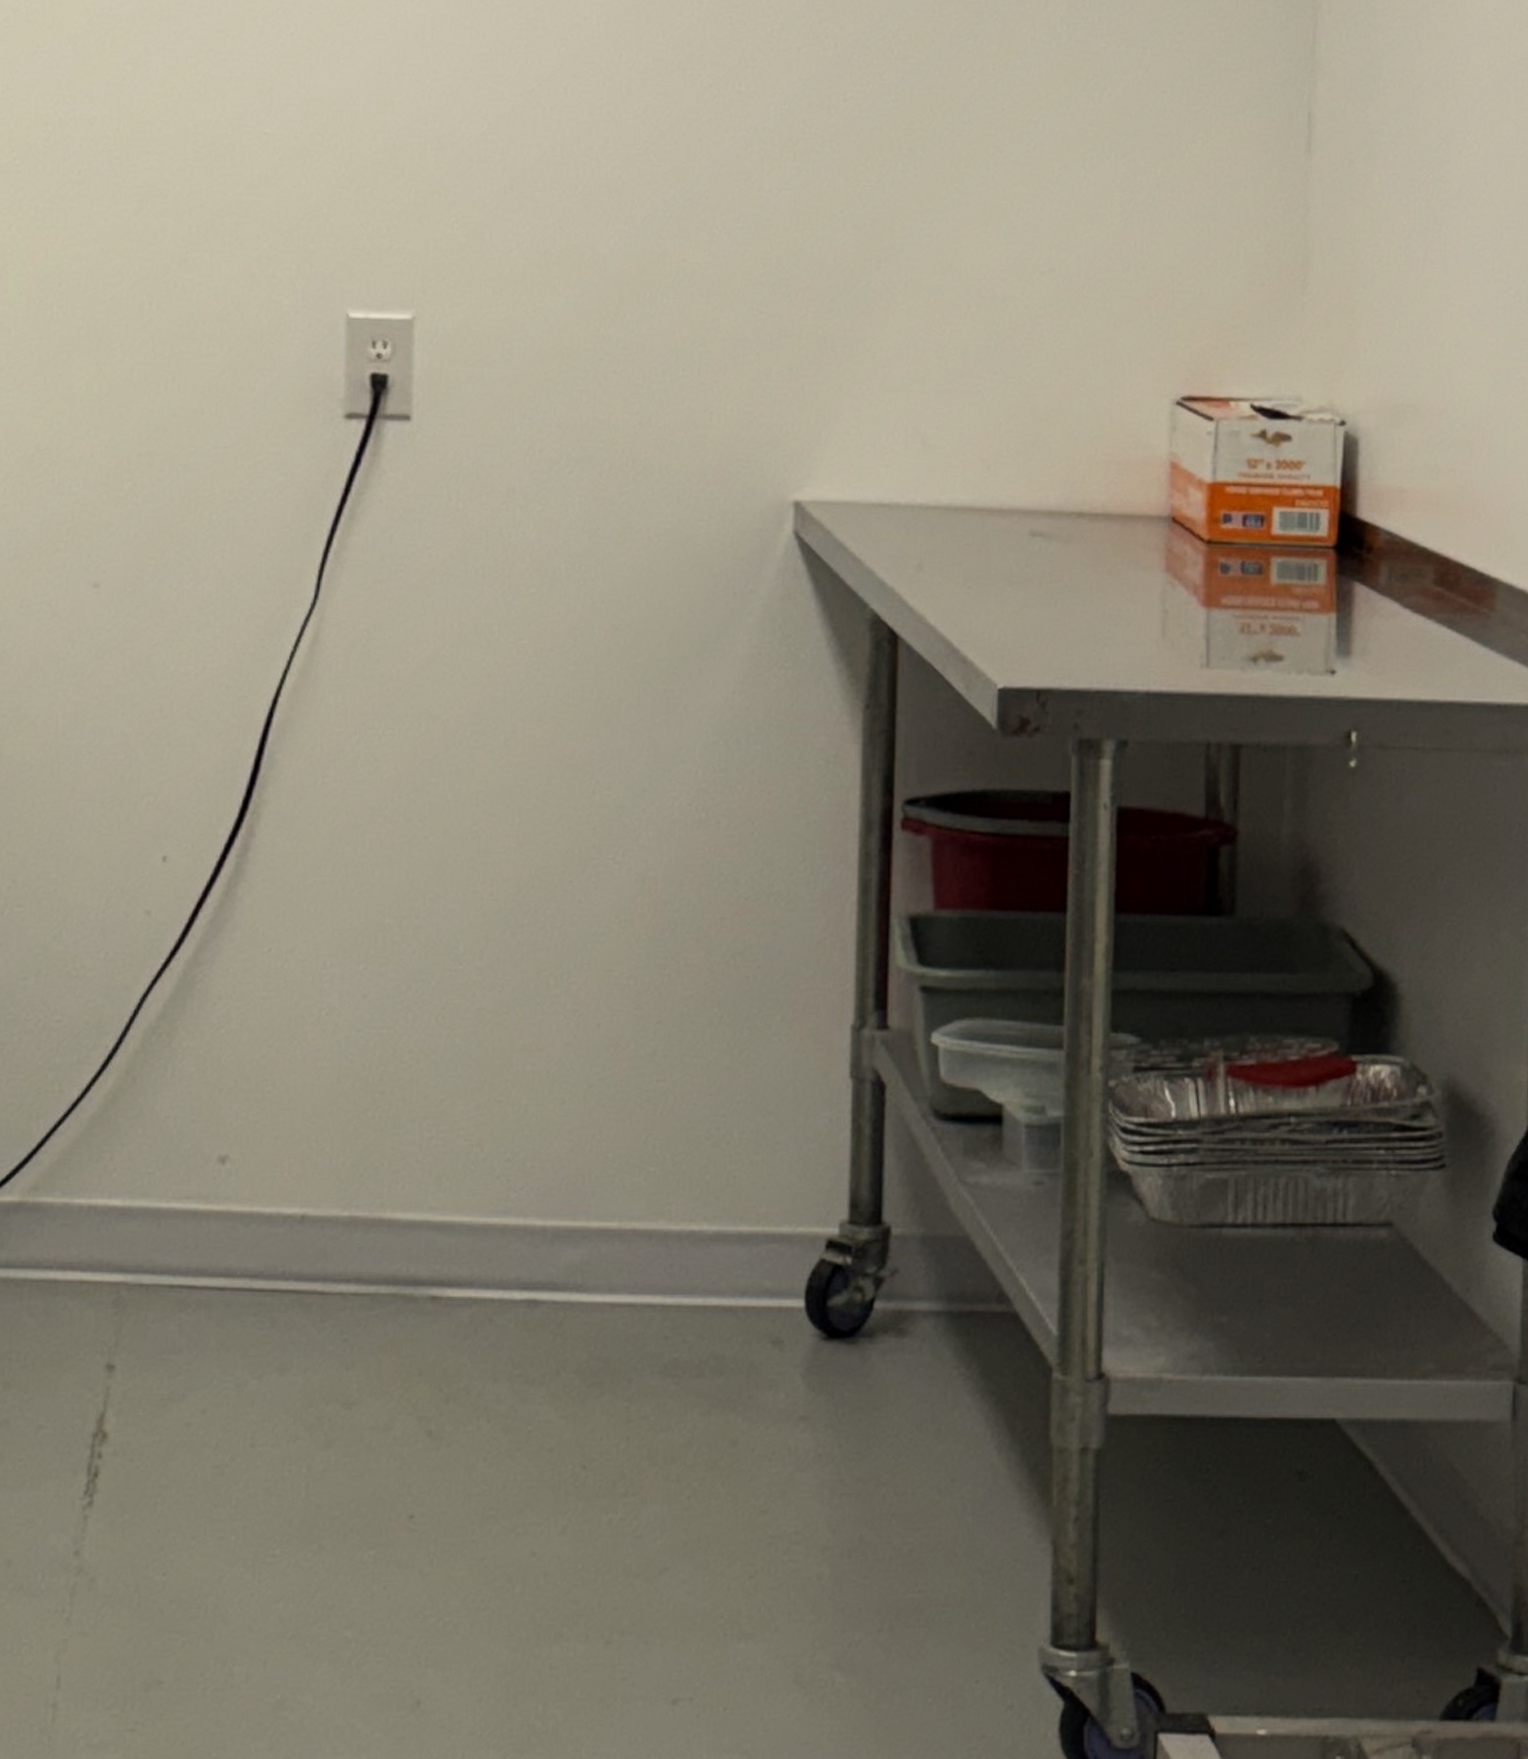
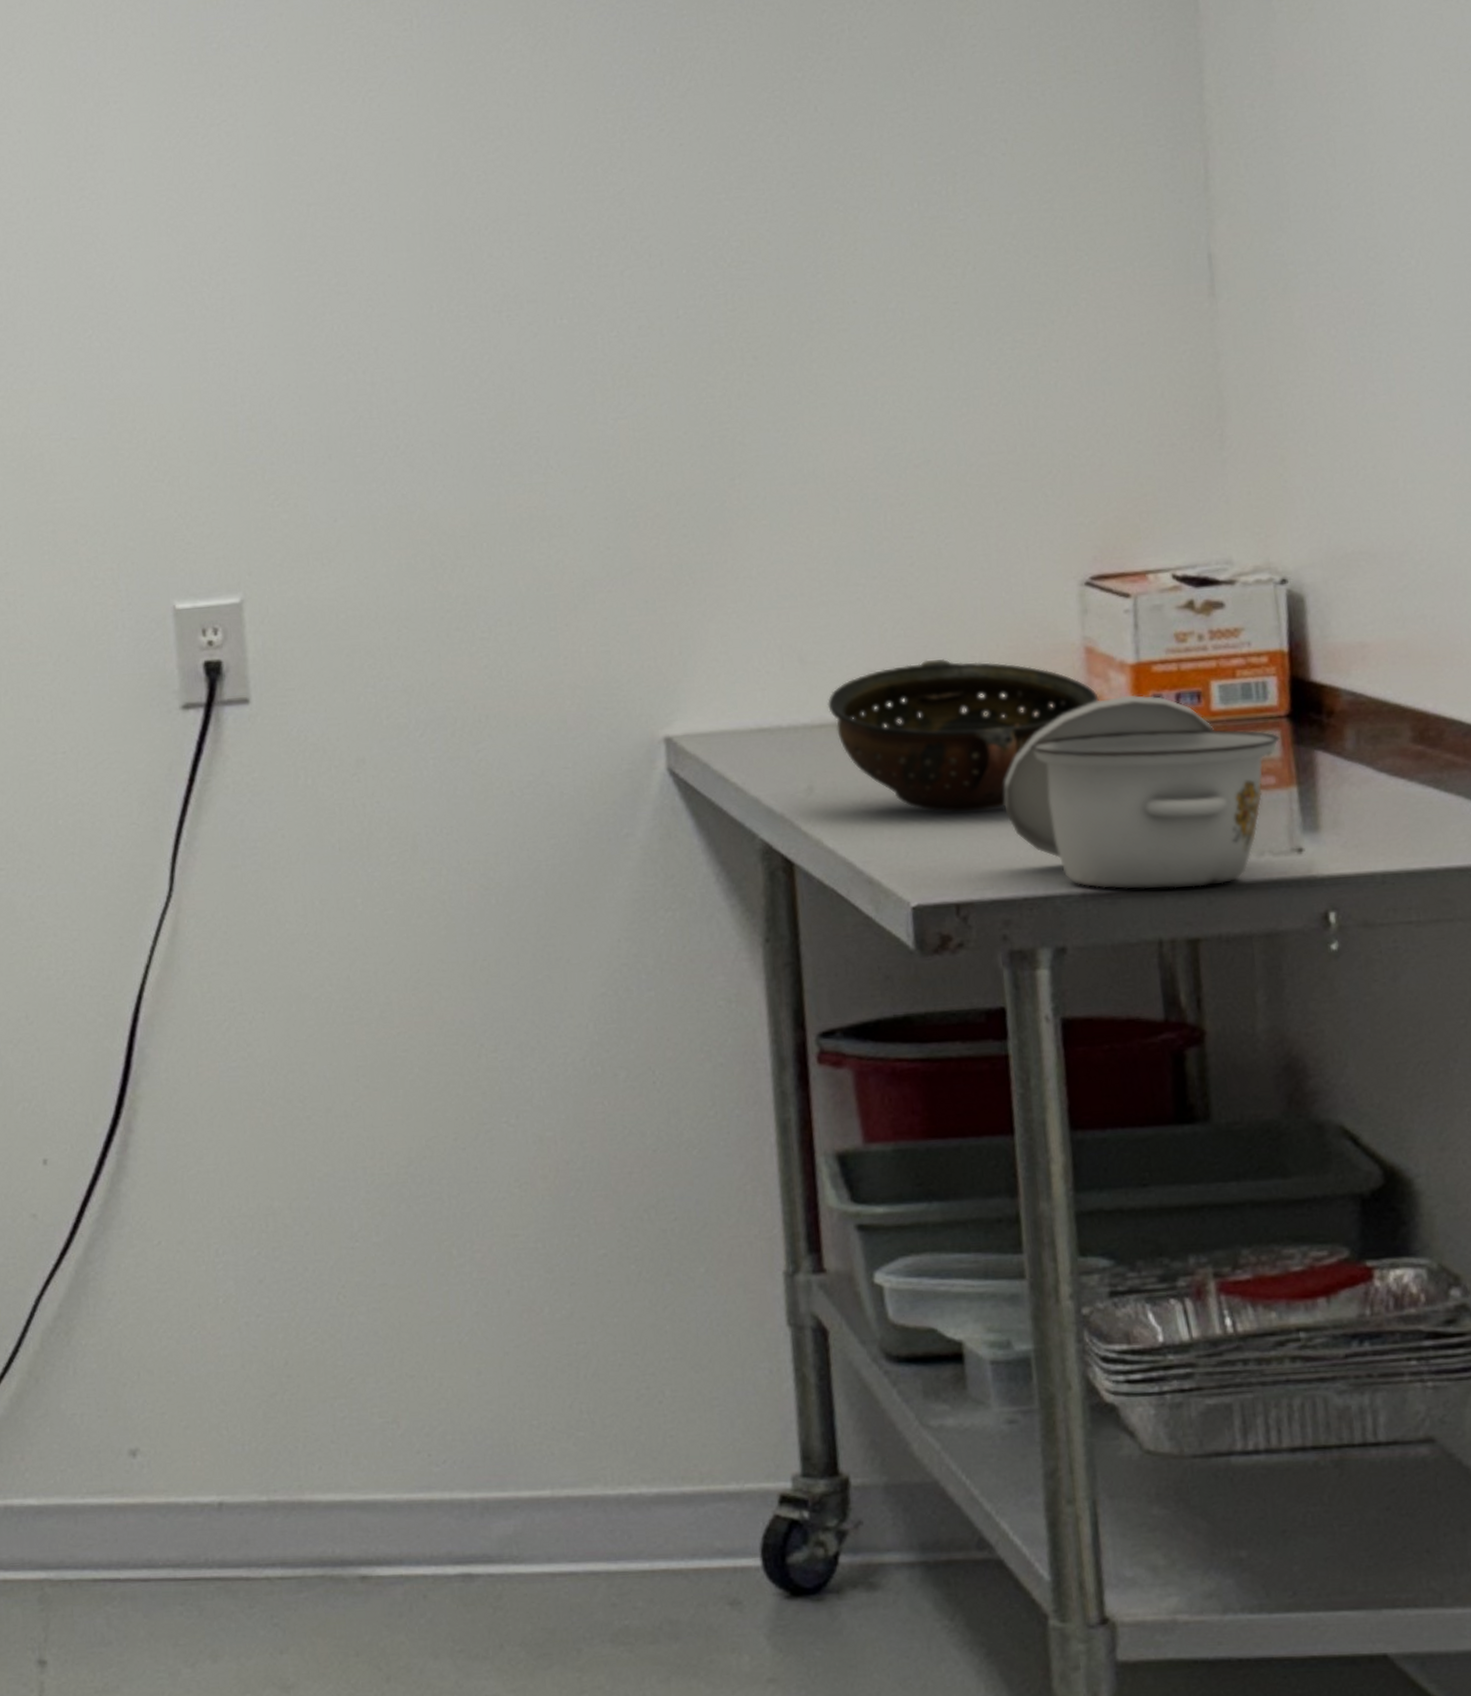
colander: none [942,456,1179,605] -> present [827,658,1100,813]
cooking pot: none [1087,511,1326,697] -> present [1004,694,1280,889]

